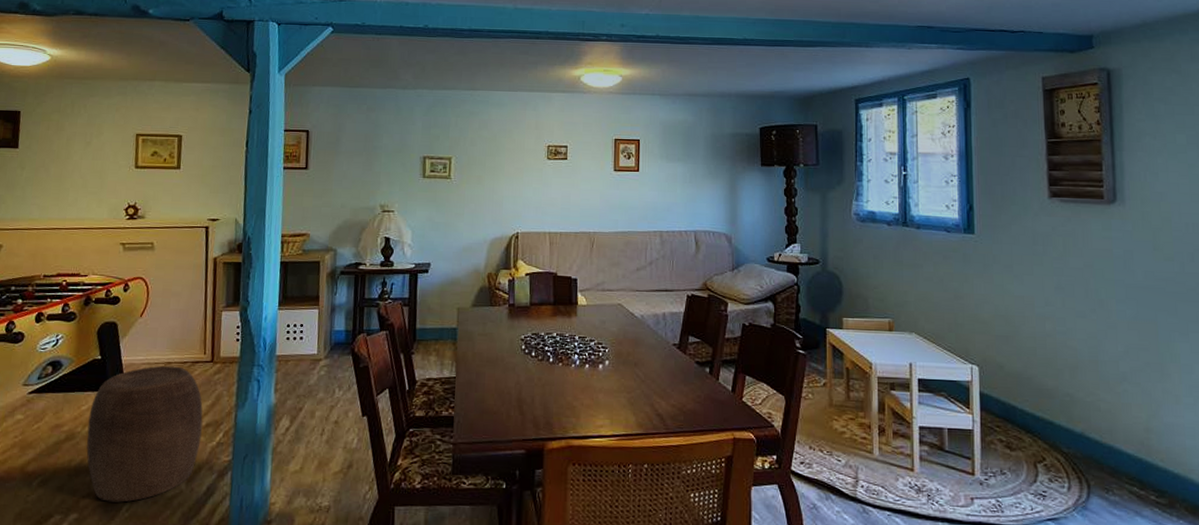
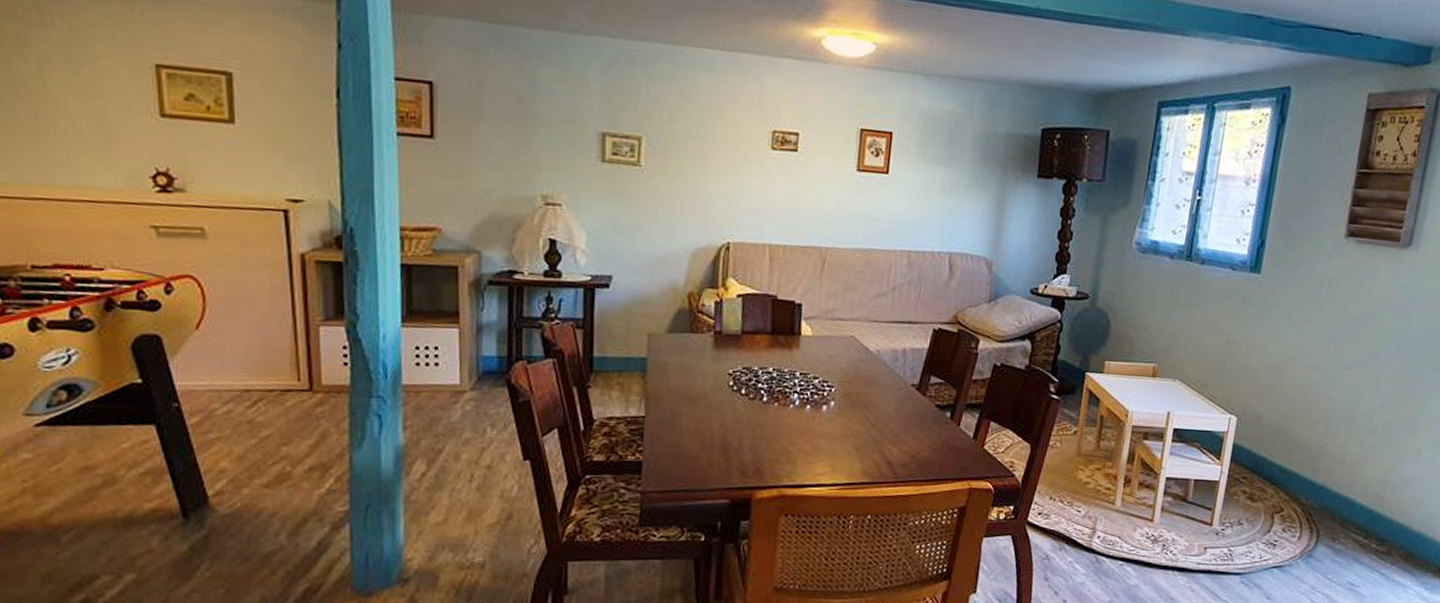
stool: present [86,365,203,503] -> none [134,394,304,560]

